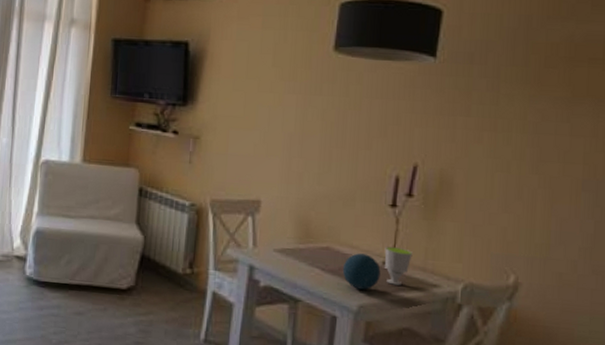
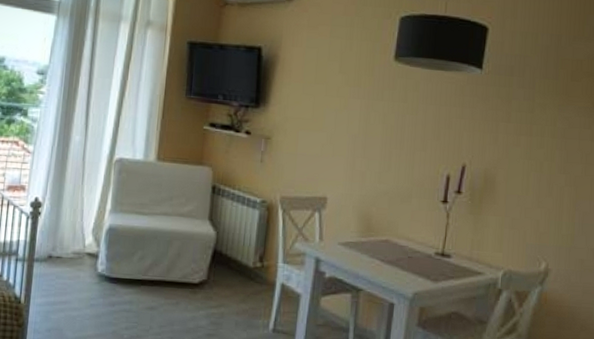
decorative orb: present [342,253,381,290] -> none [399,245,433,279]
cup: present [384,247,413,285] -> none [436,239,461,274]

